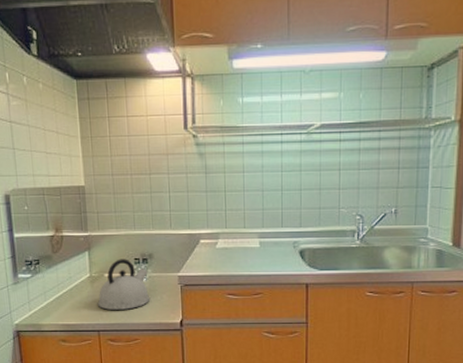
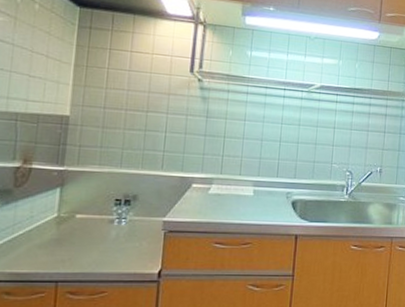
kettle: present [97,259,151,310] -> none [60,198,129,257]

